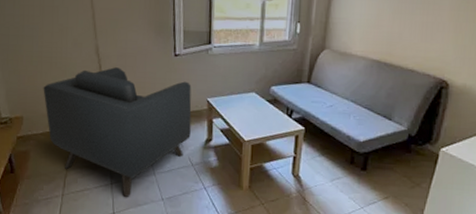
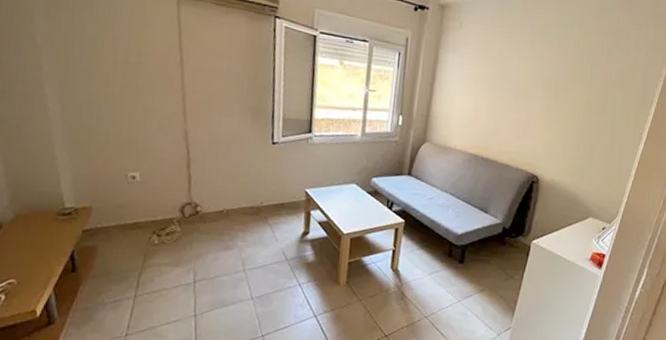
armchair: present [43,67,192,197] -> none [118,154,289,297]

